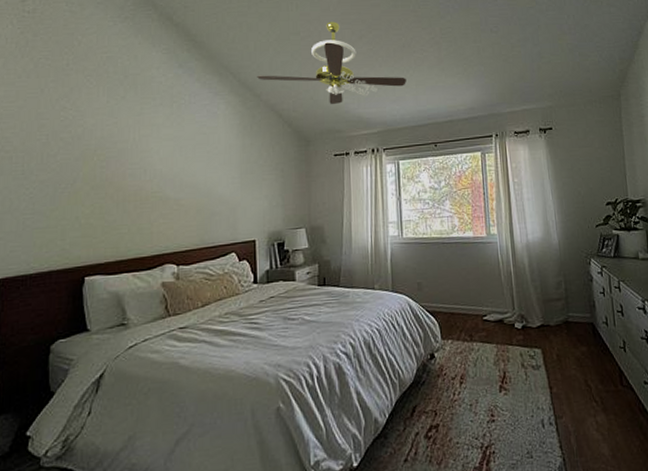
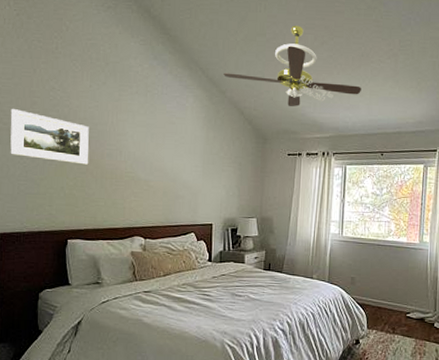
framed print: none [13,134,108,189] -> present [10,109,89,165]

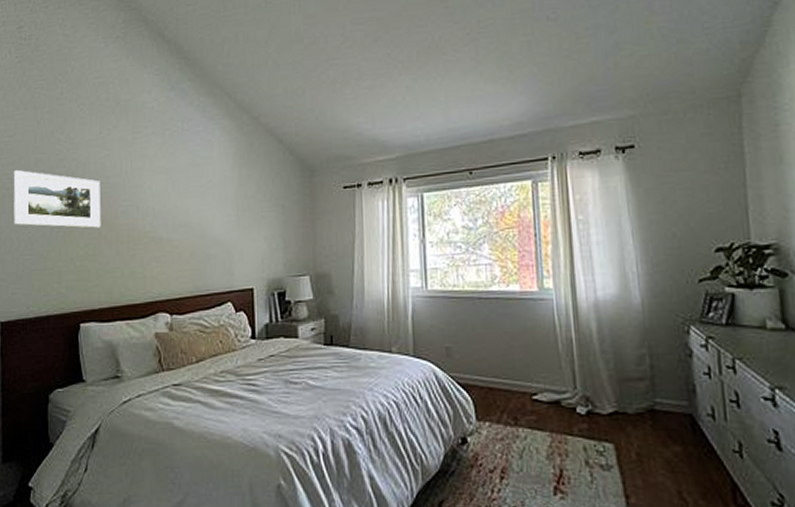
ceiling fan: present [223,25,361,107] -> none [255,23,433,126]

